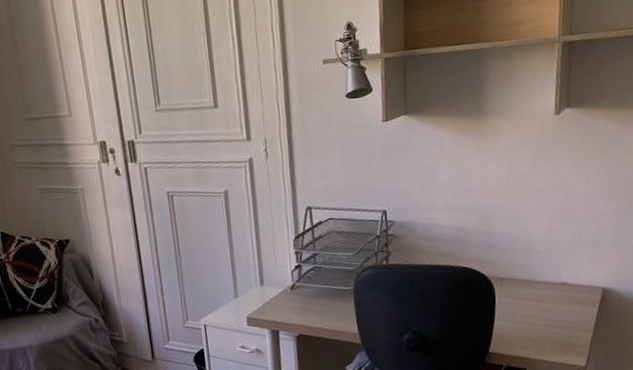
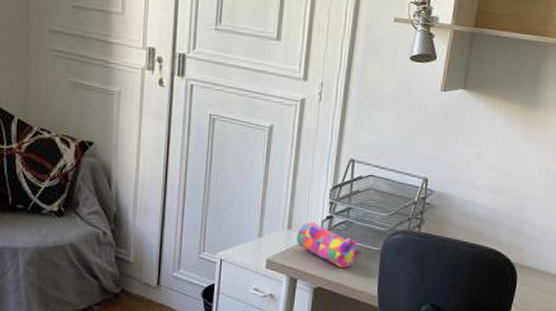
pencil case: none [269,273,335,313] -> present [296,221,362,269]

